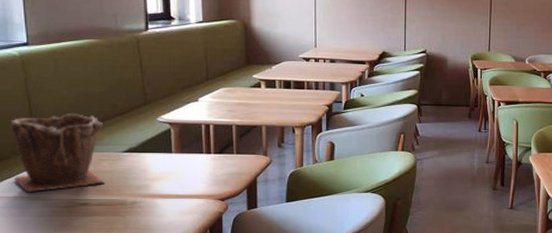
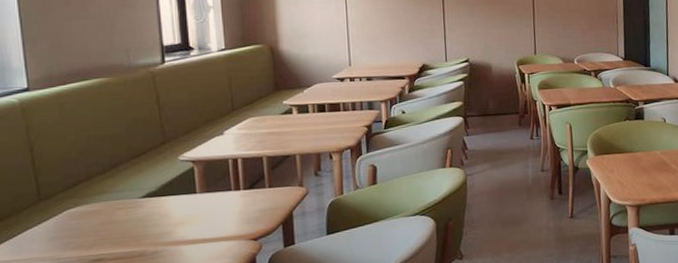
plant pot: present [11,112,105,193] -> none [11,160,122,254]

